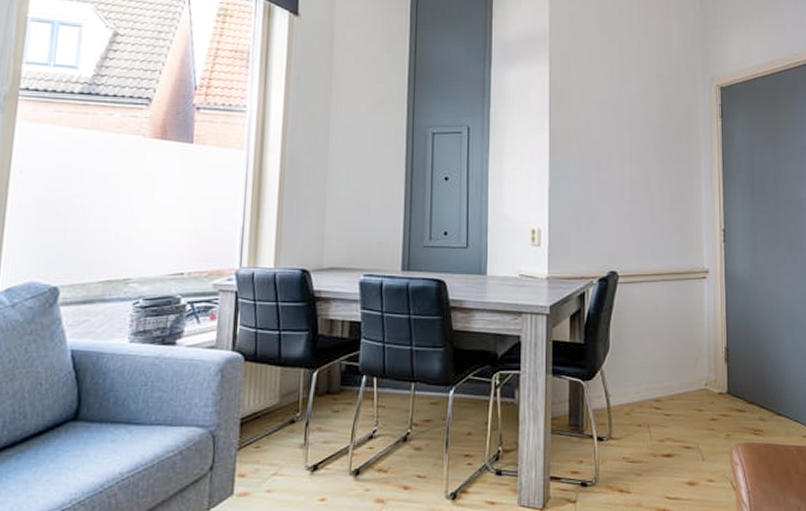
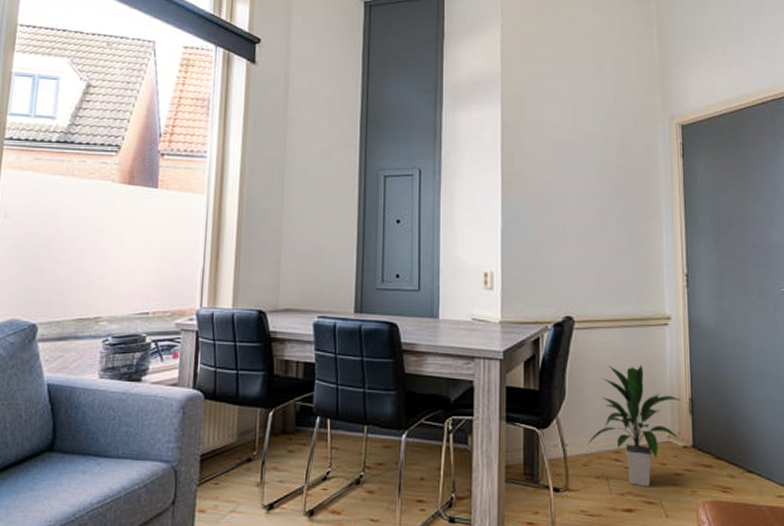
indoor plant: none [630,316,717,433] -> present [588,364,681,487]

